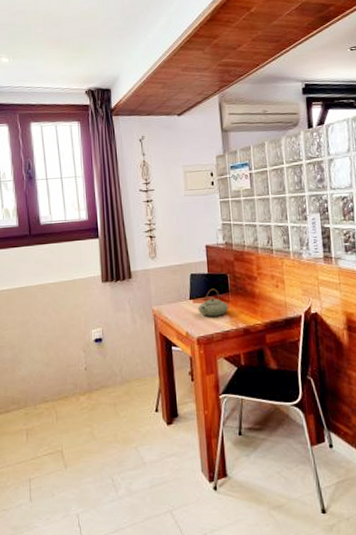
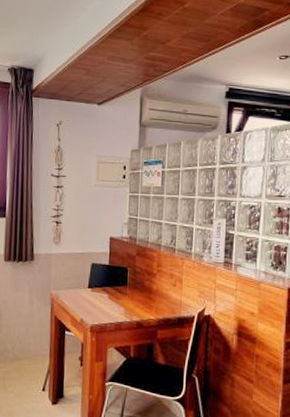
teapot: present [198,288,229,317] -> none [95,280,125,307]

